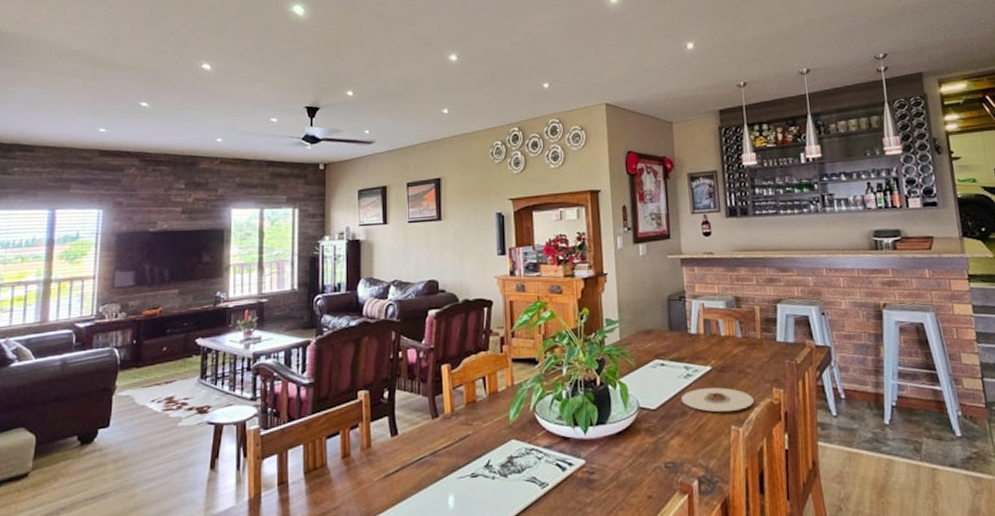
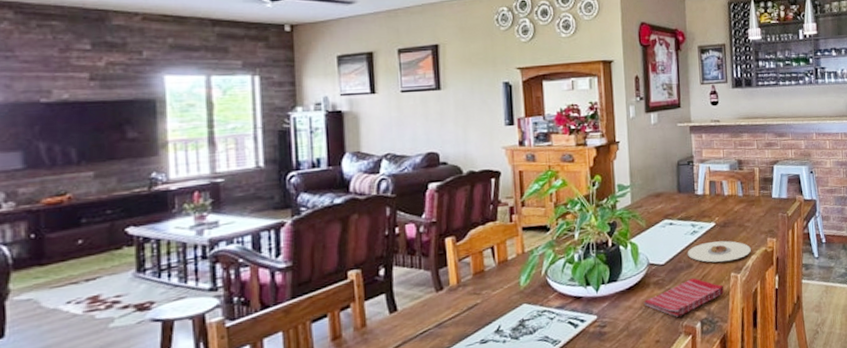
dish towel: none [634,427,725,471] -> present [643,277,725,317]

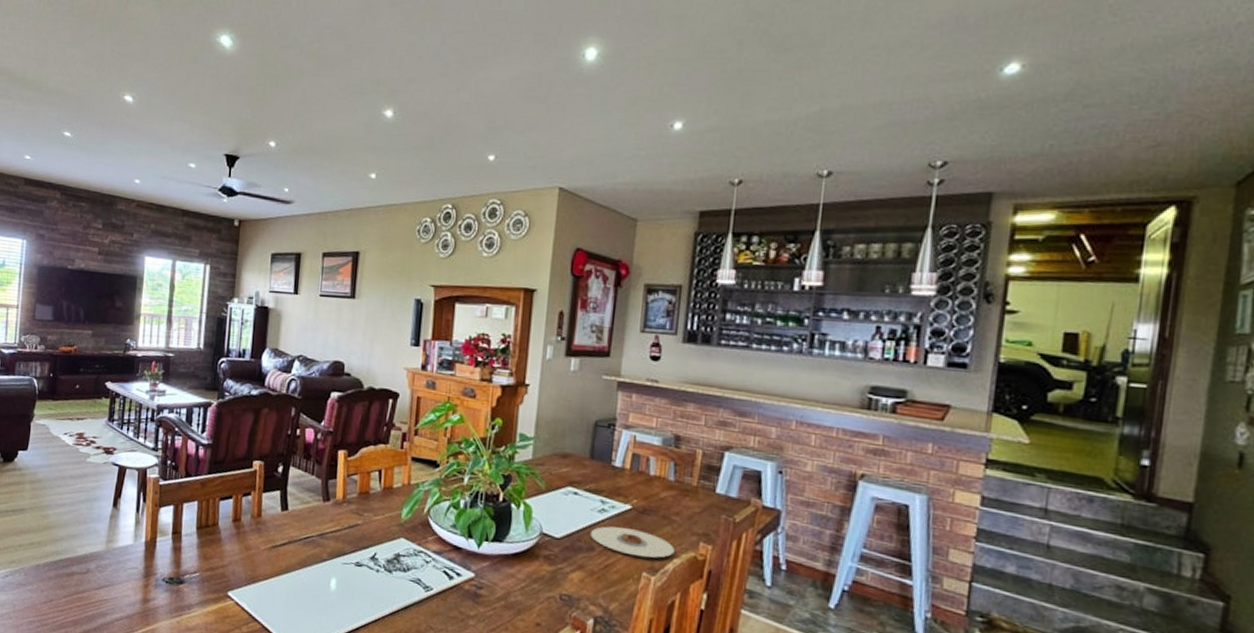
dish towel: present [643,277,725,317] -> none [528,563,631,605]

